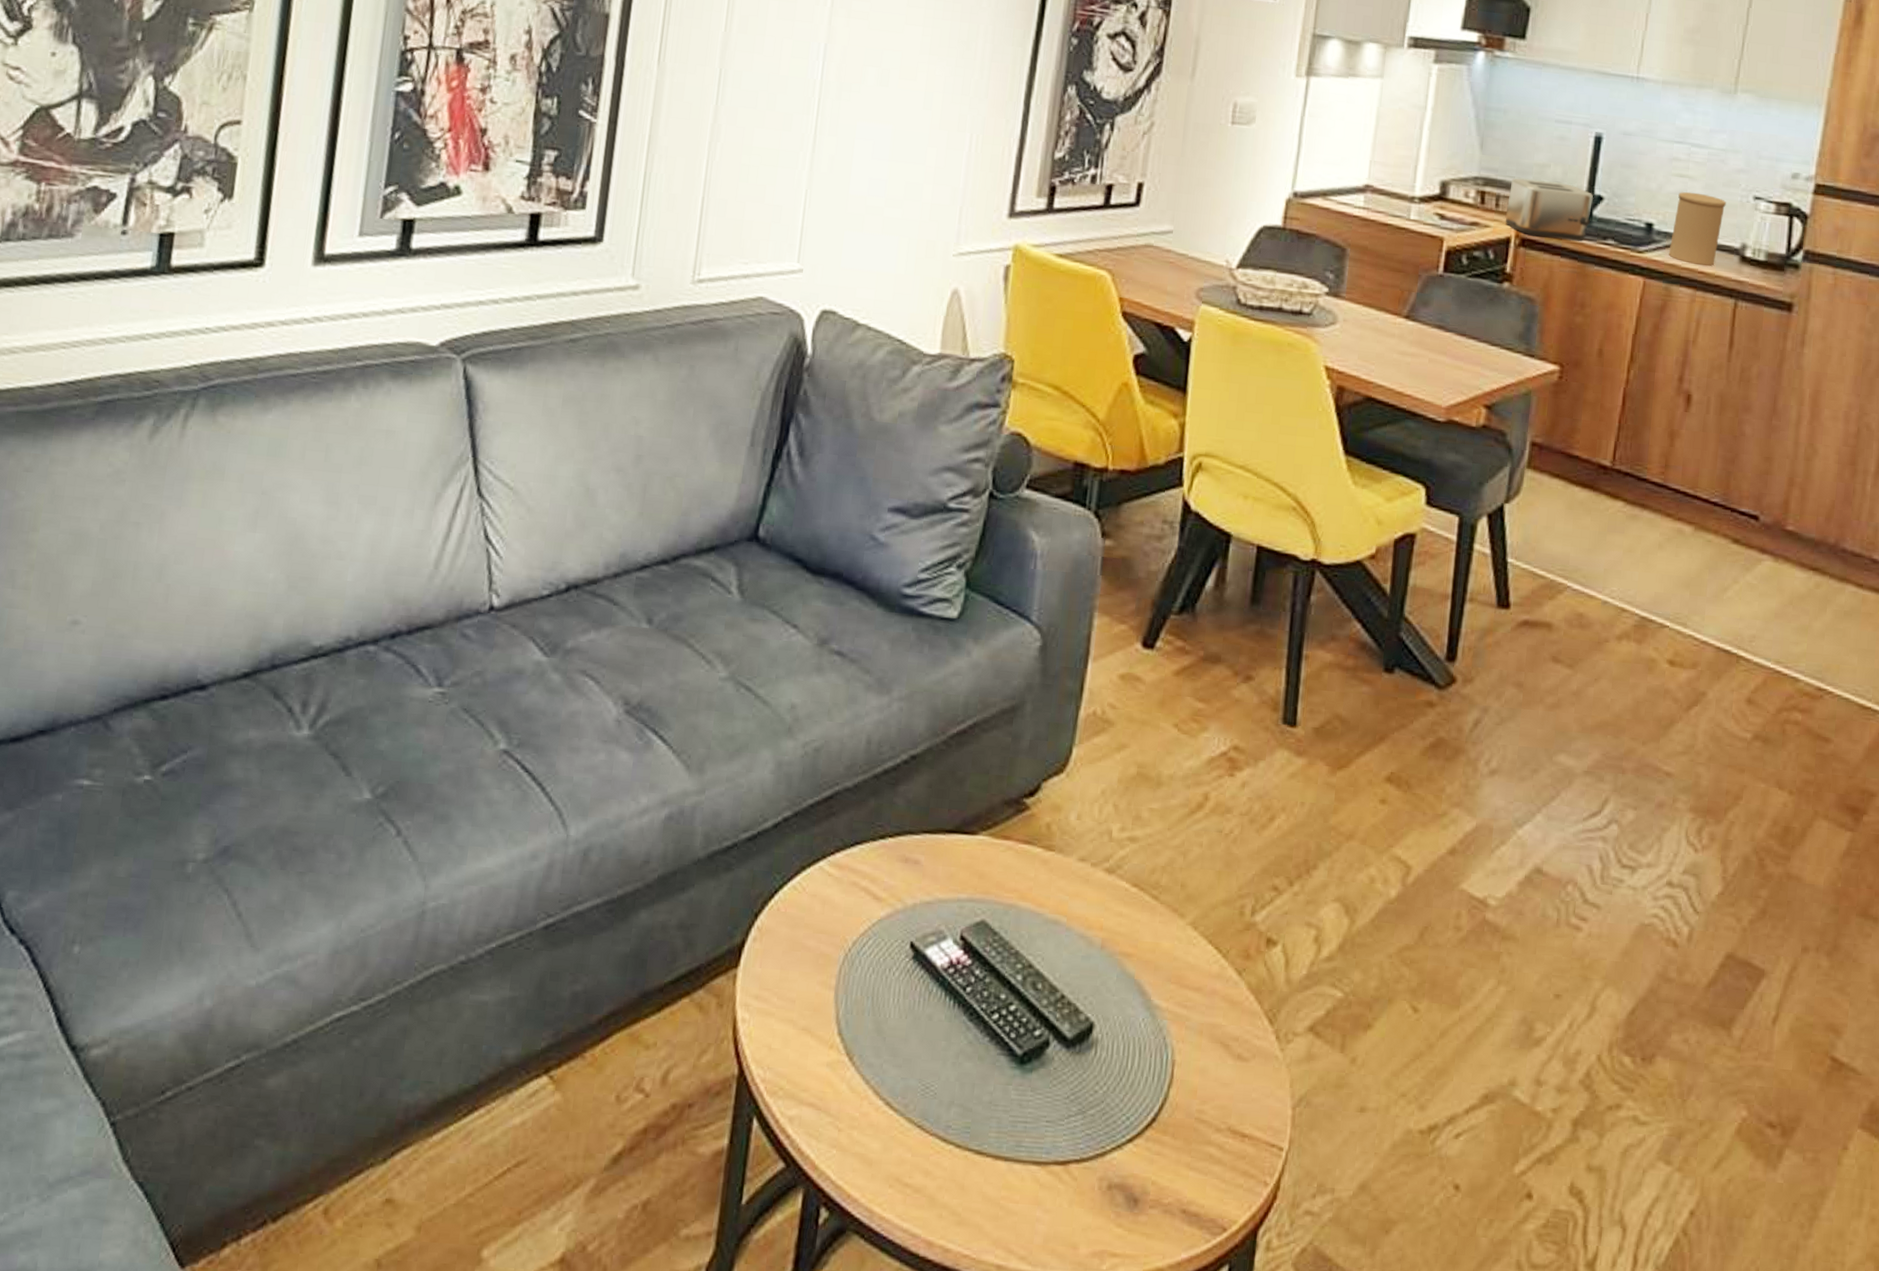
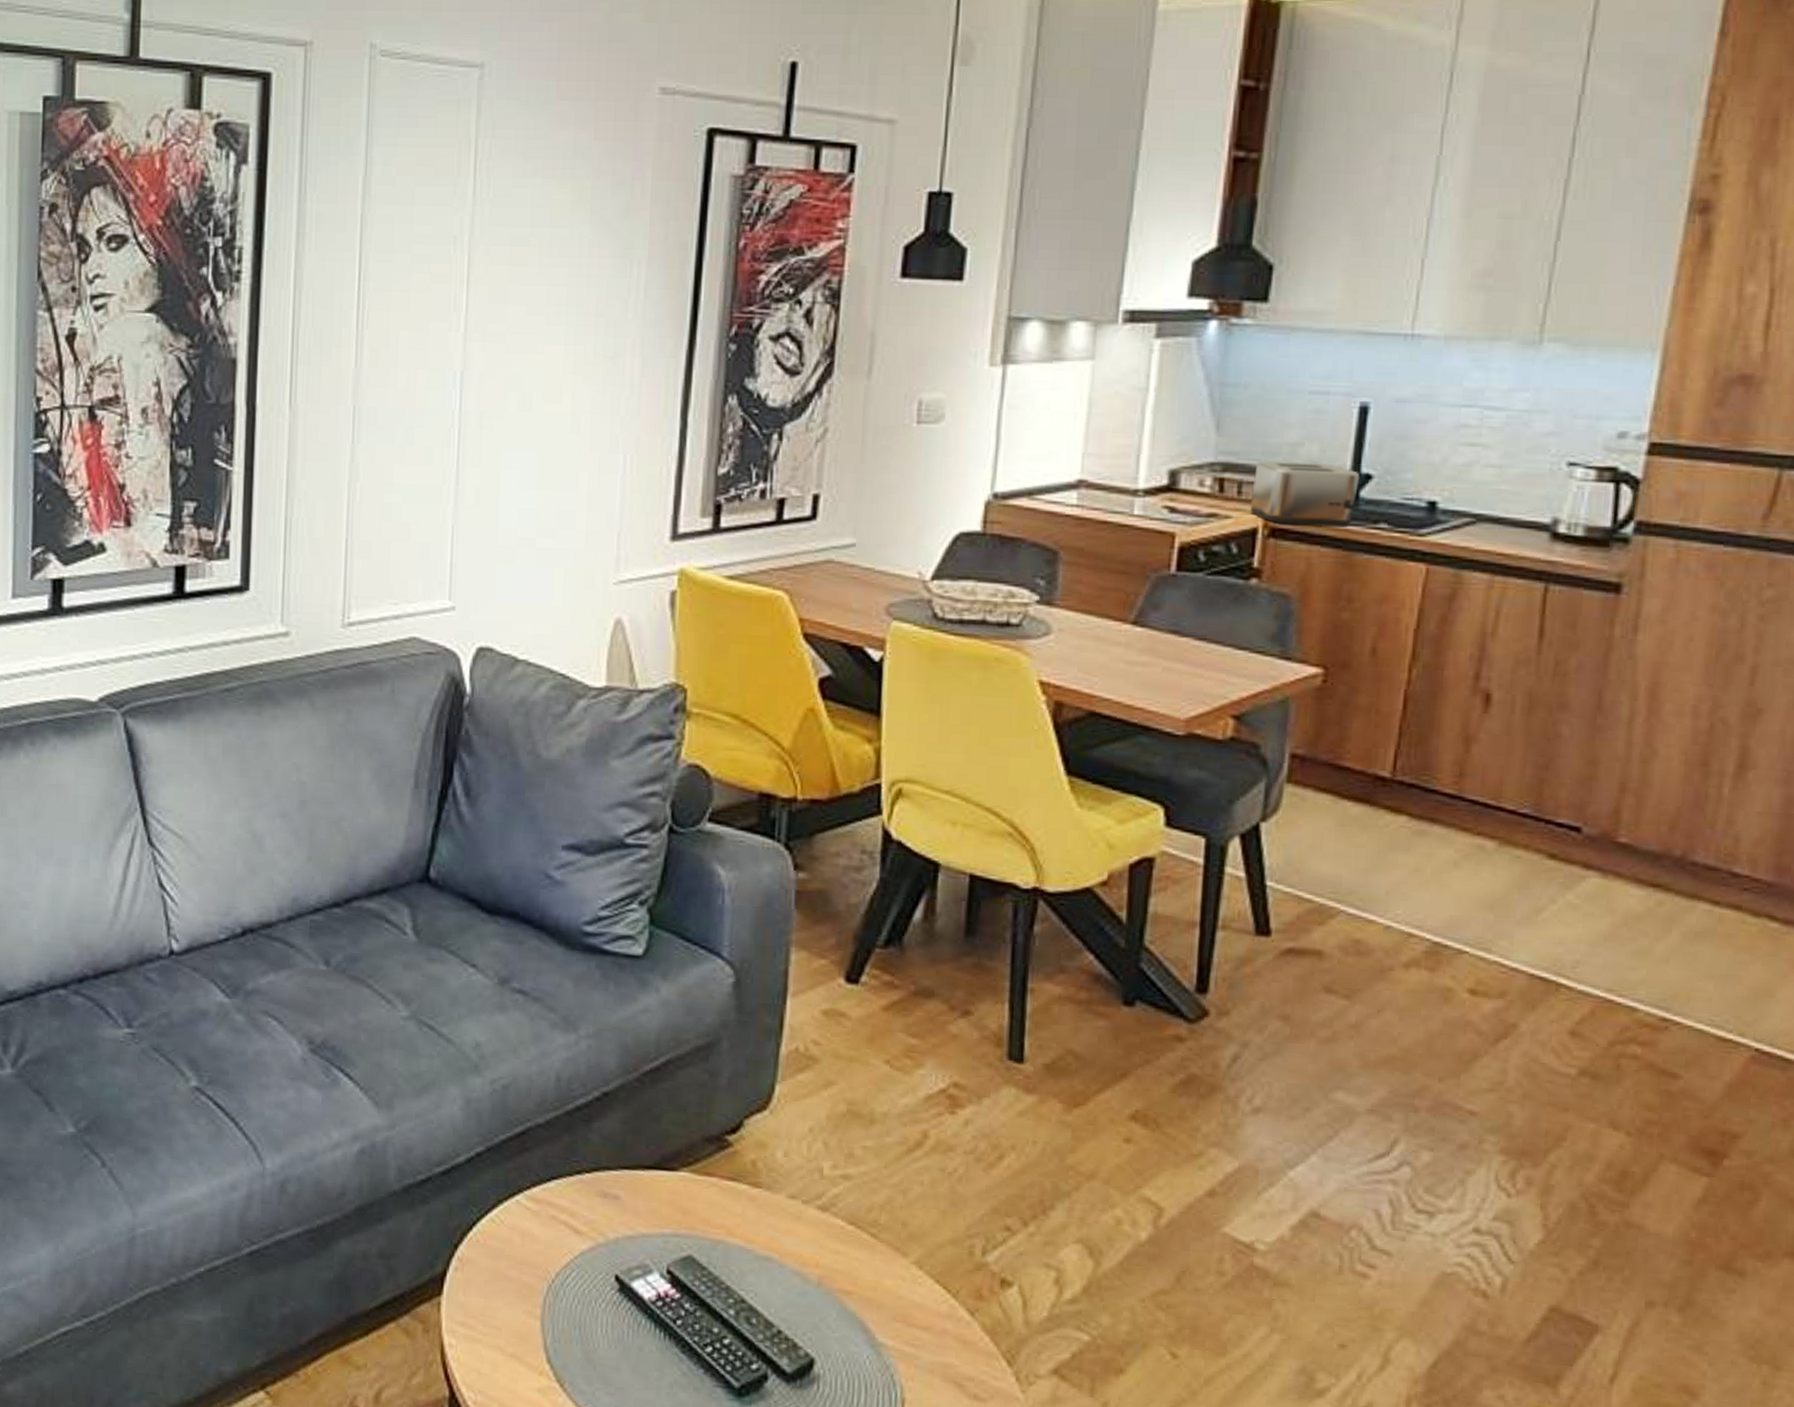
canister: present [1668,191,1726,266] -> none [1457,462,1531,546]

